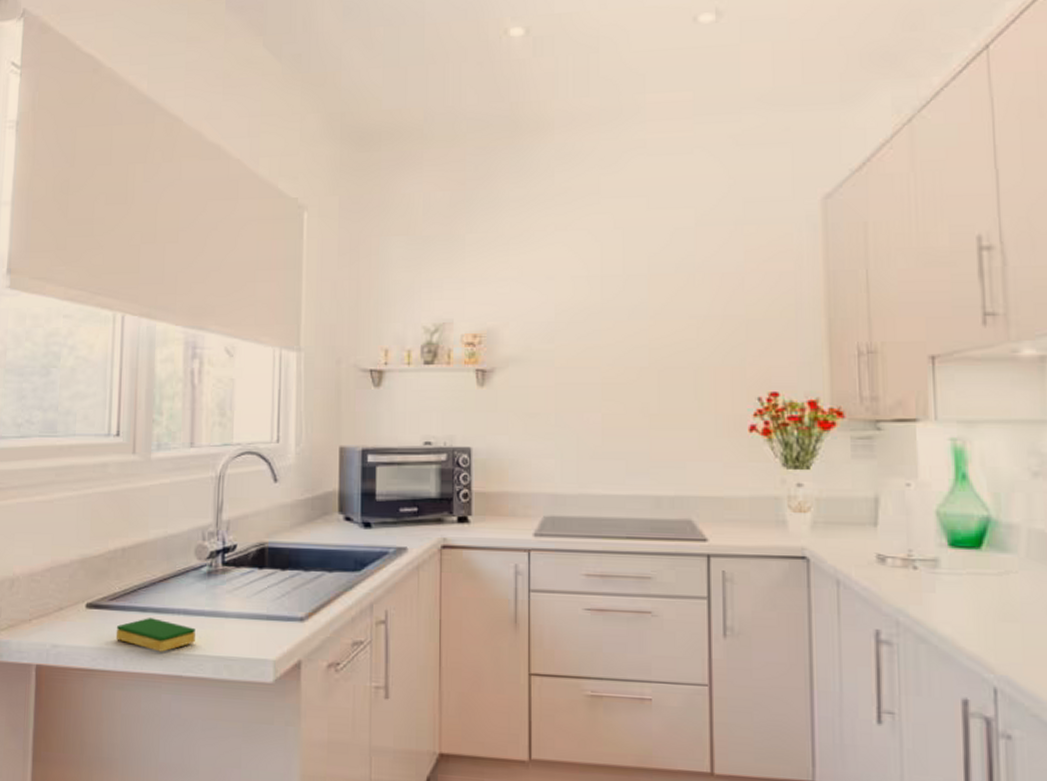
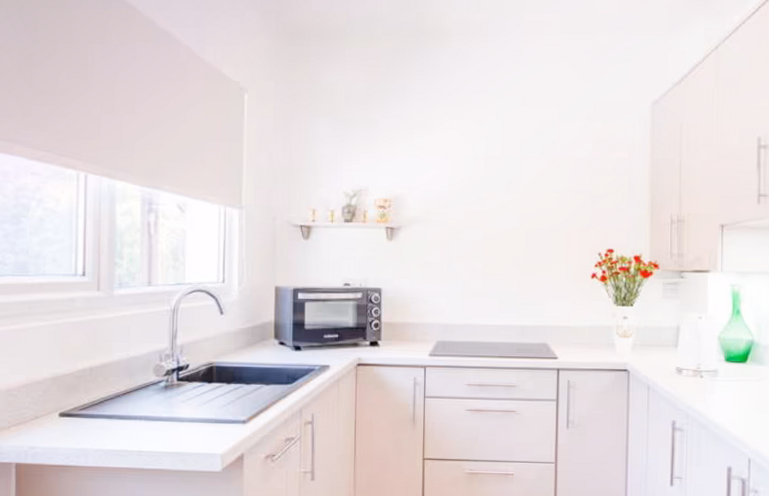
dish sponge: present [115,618,195,652] -> none [86,423,155,450]

